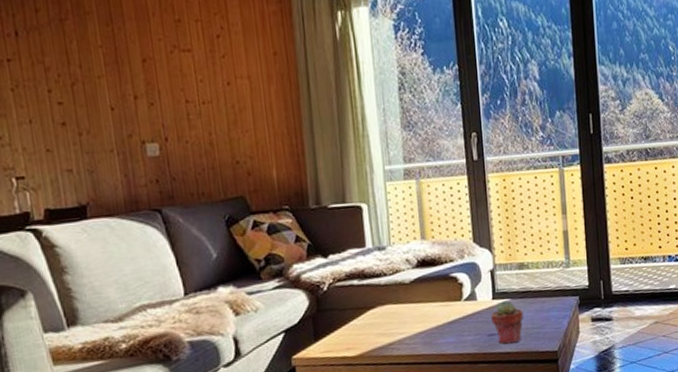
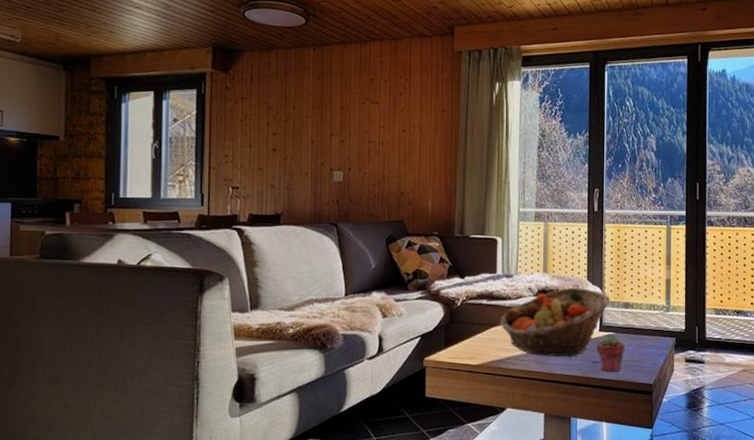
fruit basket: none [376,252,503,336] -> present [500,287,611,357]

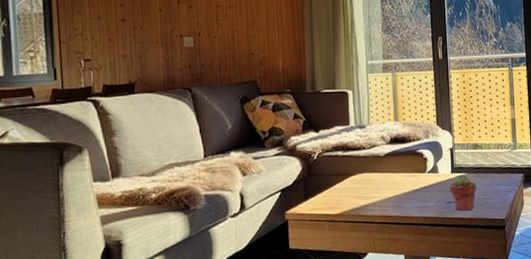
fruit basket: present [500,287,611,357] -> none [356,133,460,201]

